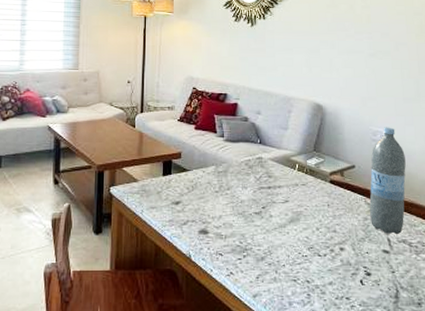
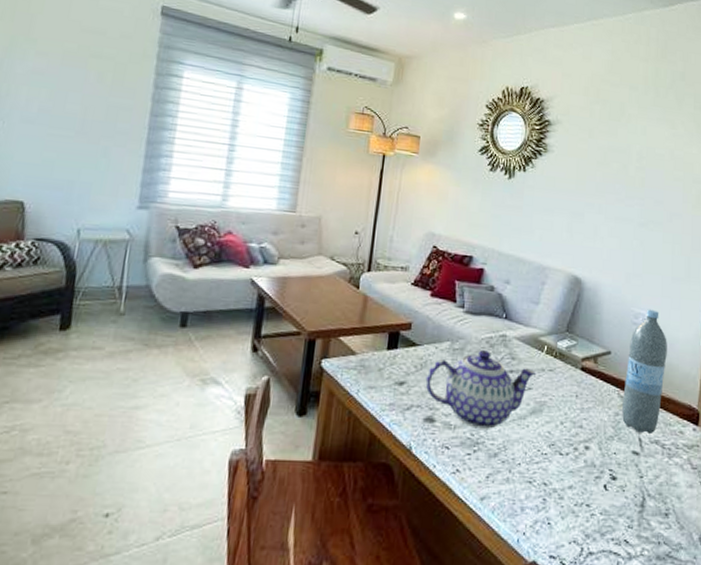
teapot: none [197,171,292,237] -> present [425,350,537,429]

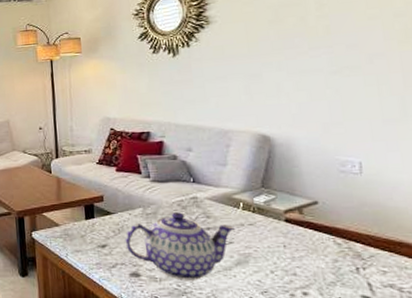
water bottle: present [622,309,667,435] -> none [339,155,391,279]

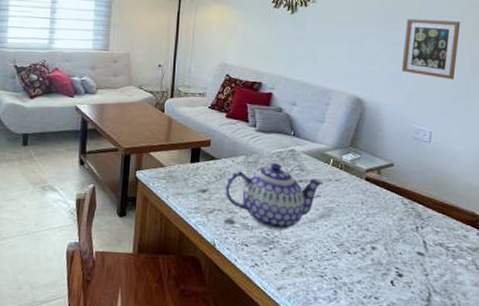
picture frame: none [312,34,384,102] -> present [401,18,460,80]

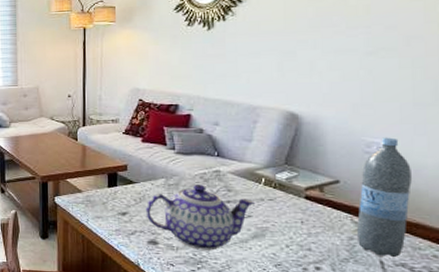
picture frame: present [401,18,460,80] -> none [345,17,424,84]
water bottle: none [406,125,449,238] -> present [357,137,412,258]

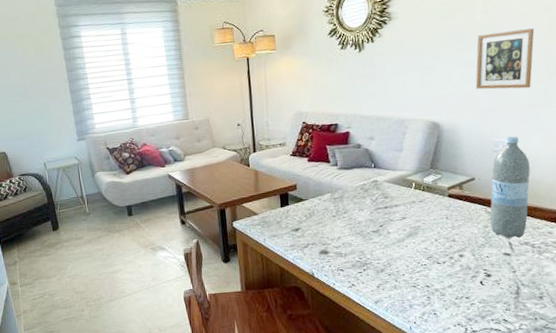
teapot: present [145,184,256,251] -> none [315,195,409,254]
picture frame: none [345,17,424,84] -> present [475,28,535,90]

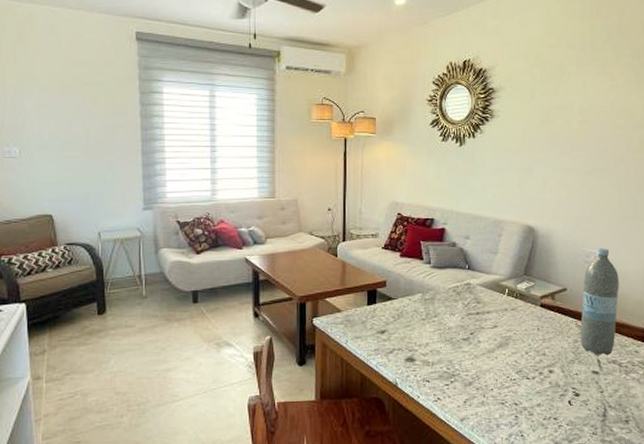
picture frame: present [475,28,535,90] -> none [570,143,626,201]

